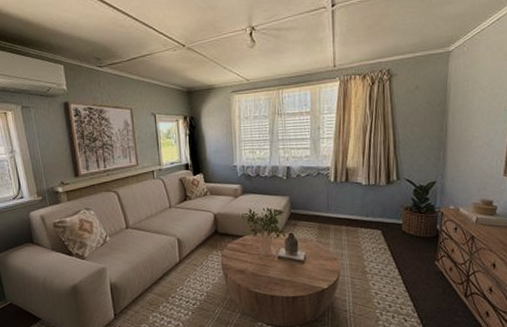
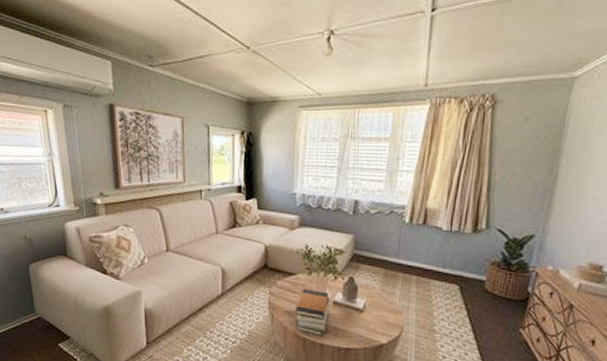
book stack: none [246,248,275,289] -> present [295,289,330,336]

